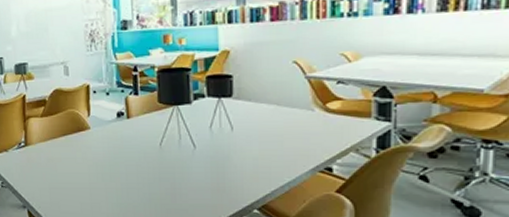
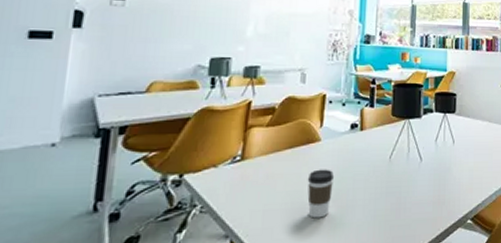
coffee cup: none [82,154,107,197] -> present [307,169,335,219]

